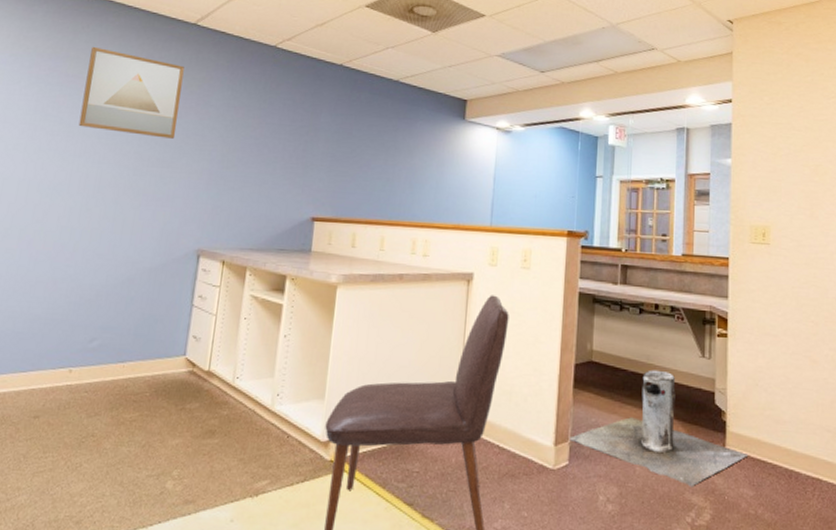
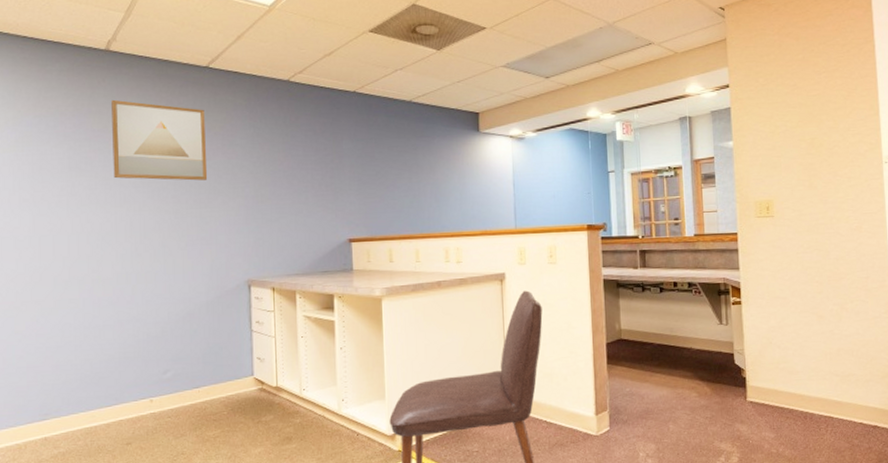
trash can: present [570,369,749,487] -> none [609,340,768,437]

